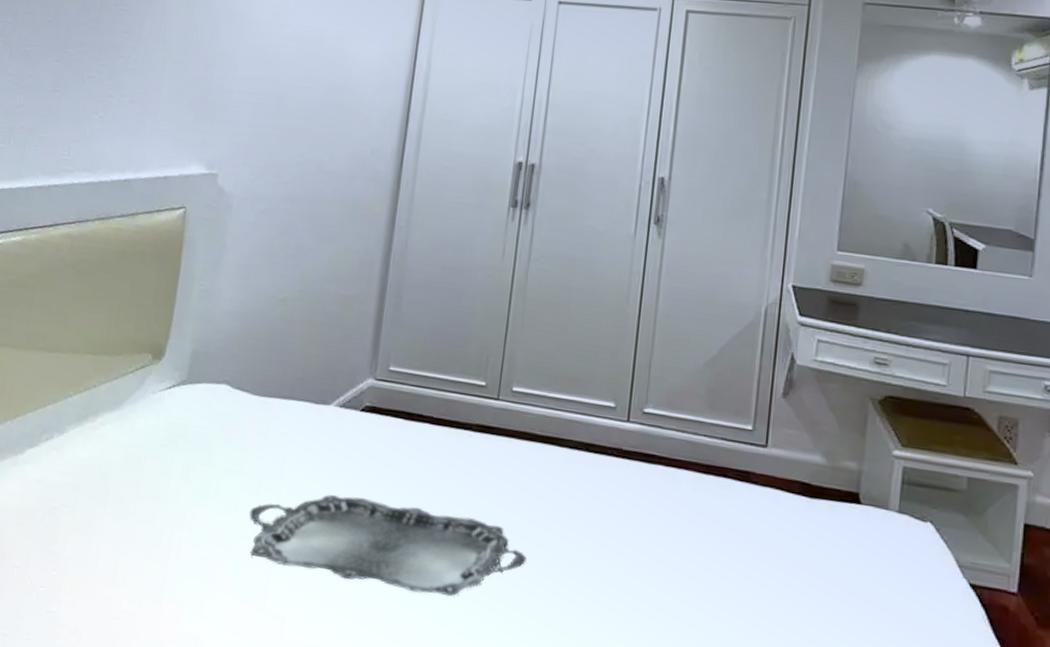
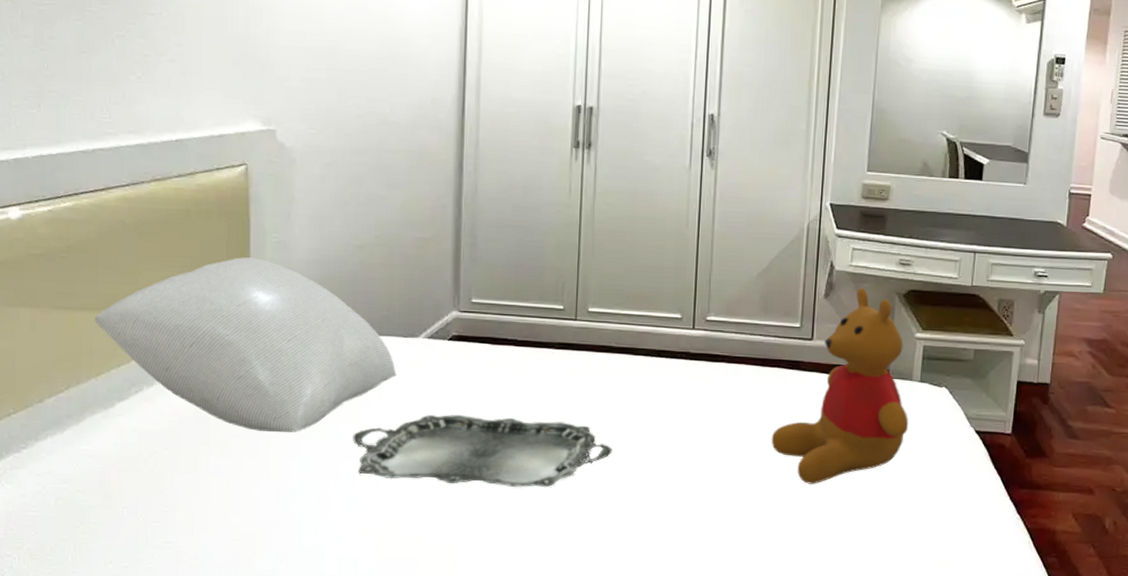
pillow: none [21,303,303,501] -> present [95,257,397,433]
teddy bear: none [712,387,884,631] -> present [771,287,909,484]

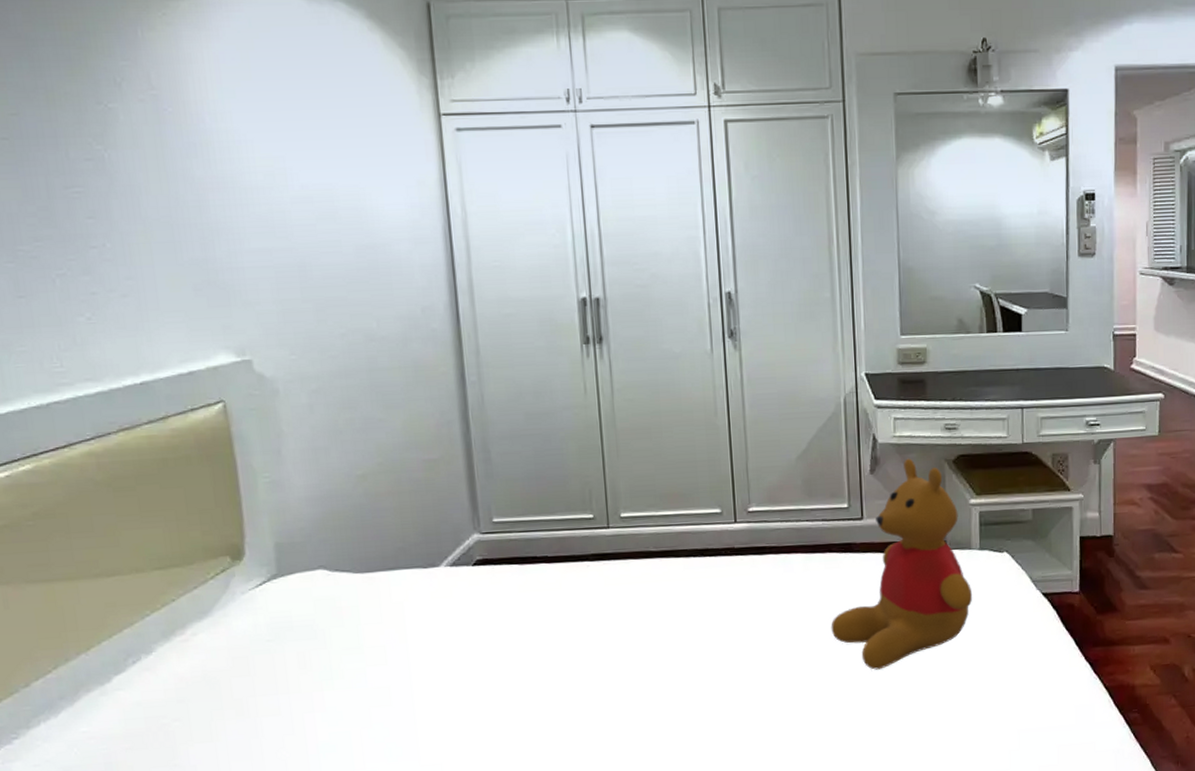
pillow: present [95,257,397,433] -> none [75,501,421,688]
serving tray: present [352,414,612,487] -> none [380,637,664,721]

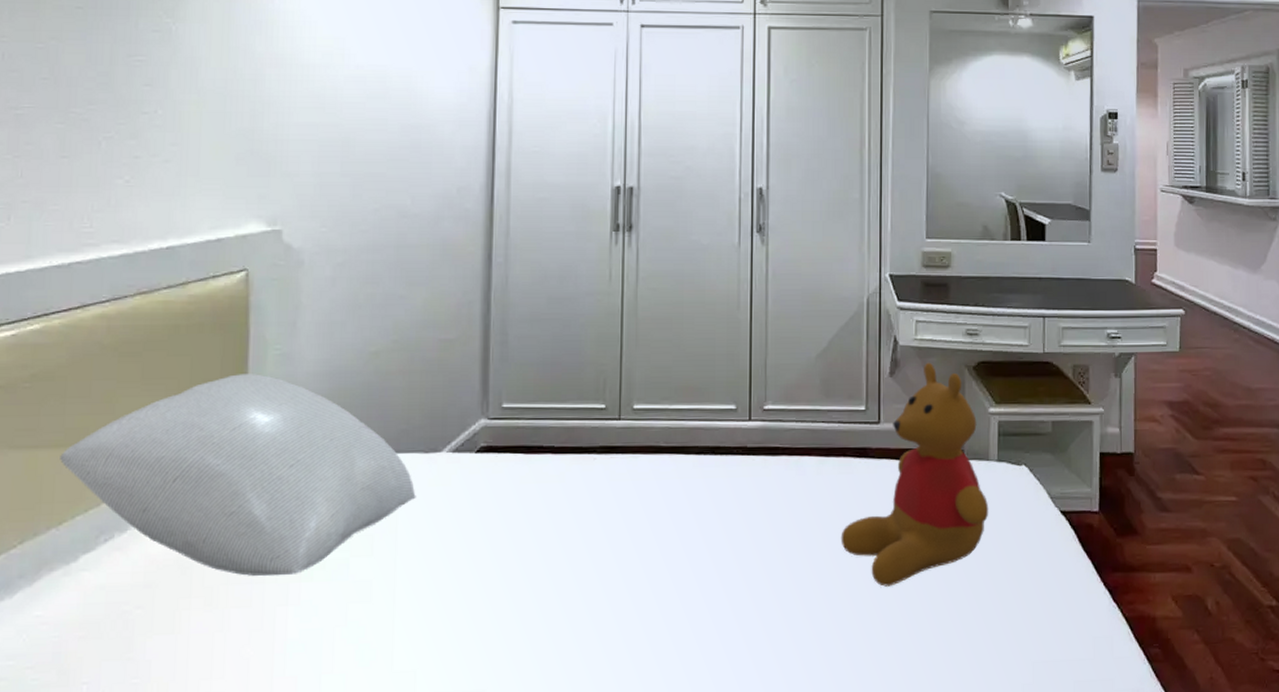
pillow: none [75,501,421,688] -> present [60,374,416,577]

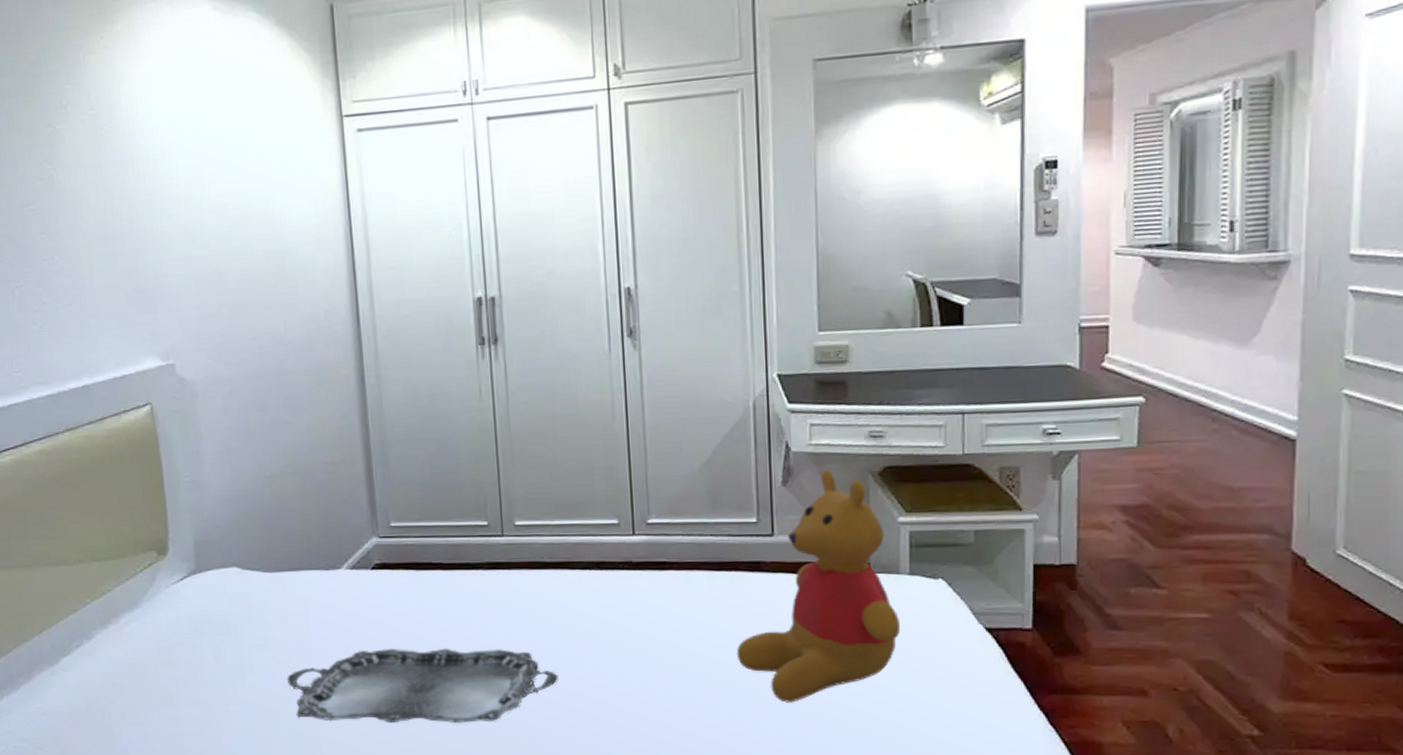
pillow: present [60,374,416,577] -> none [31,499,323,680]
serving tray: none [362,536,664,621] -> present [286,648,558,724]

